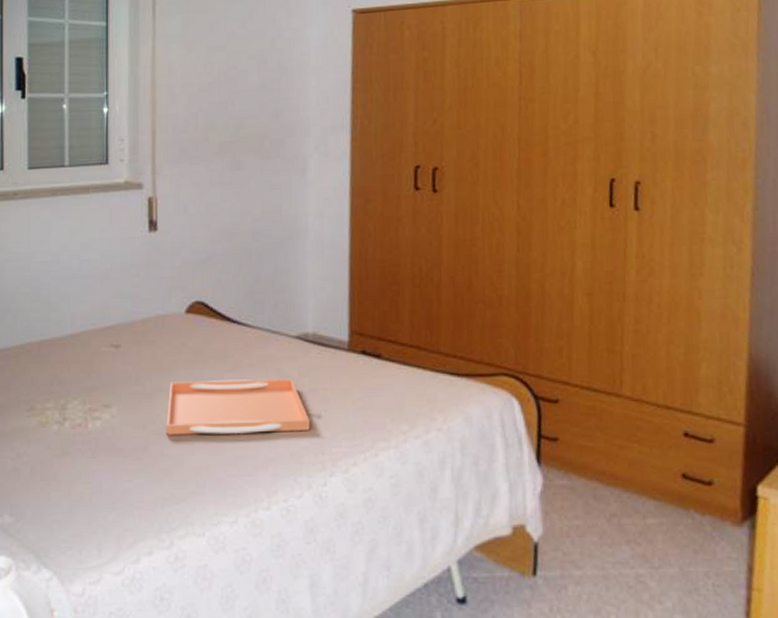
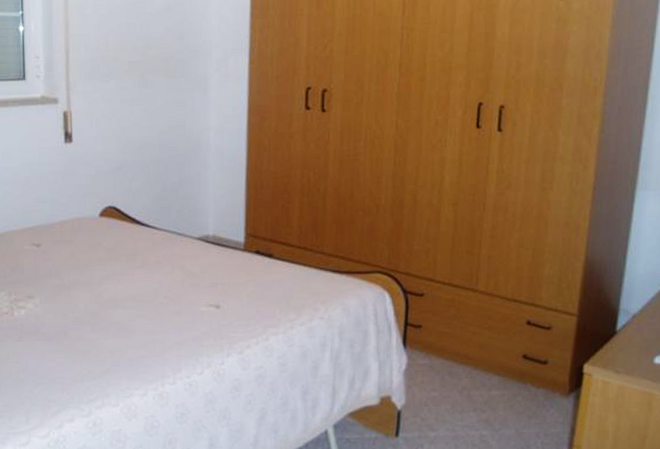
serving tray: present [166,379,310,435] -> none [83,275,210,322]

